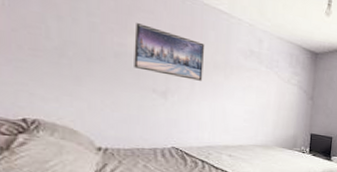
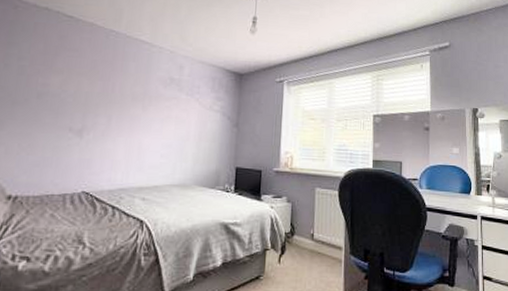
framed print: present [134,23,204,81] -> none [54,62,124,115]

